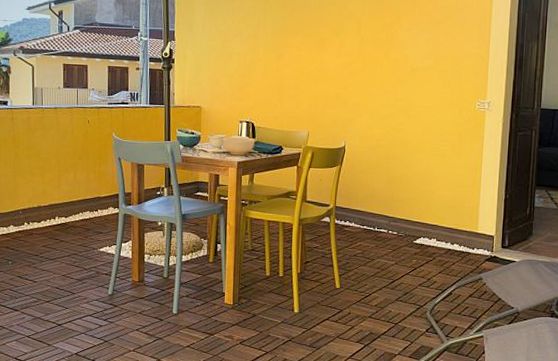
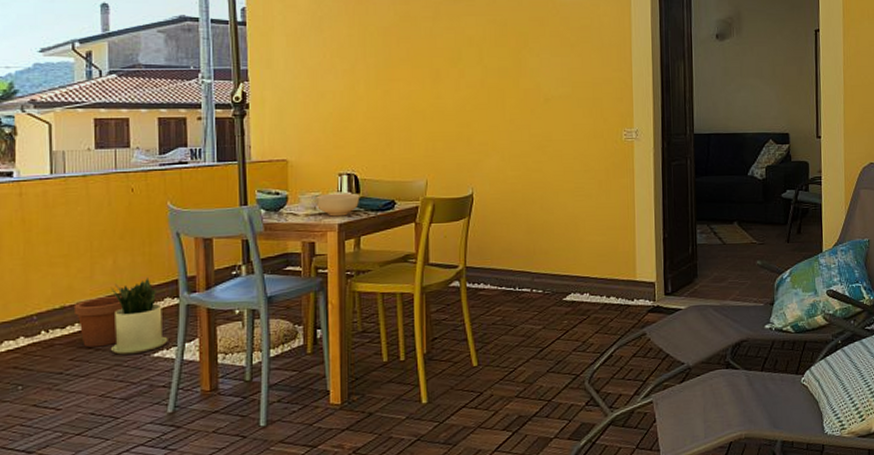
flower pot: none [46,201,80,239] -> present [73,295,123,348]
planter: none [70,190,110,247] -> present [110,278,168,355]

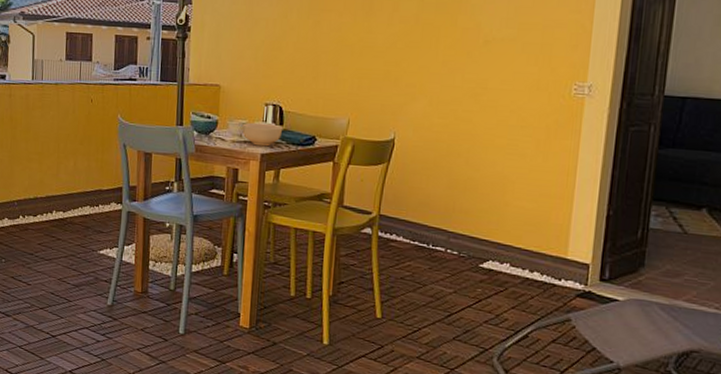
flower pot: present [73,295,123,348] -> none [43,193,80,238]
planter: present [110,278,168,355] -> none [68,182,112,249]

